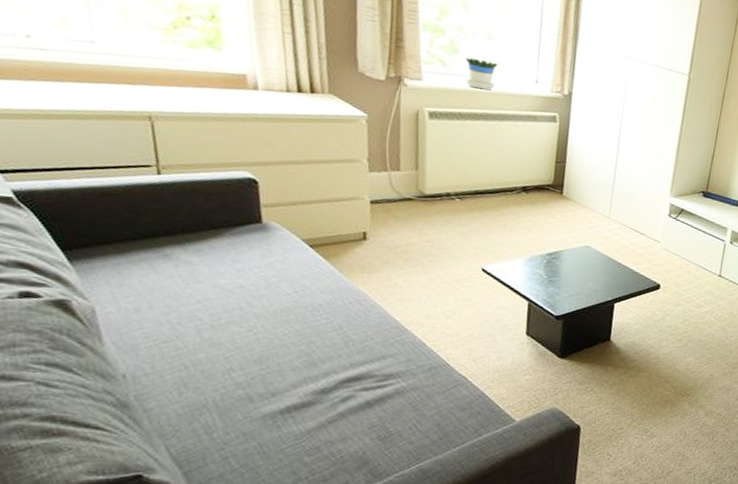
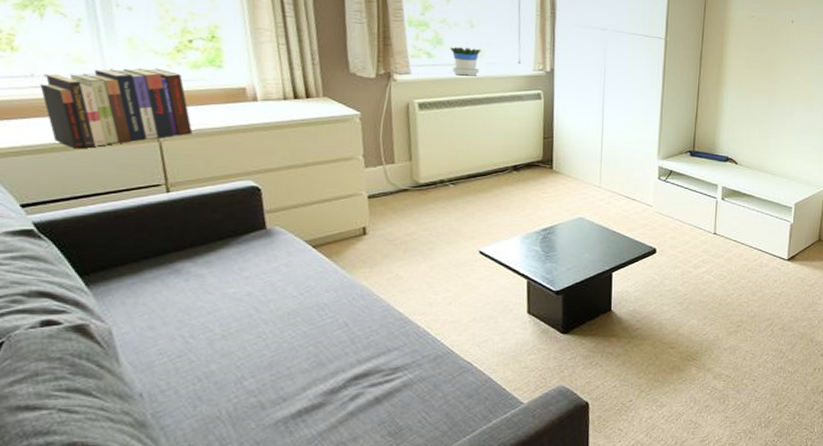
books: none [22,35,187,119] -> present [40,68,193,149]

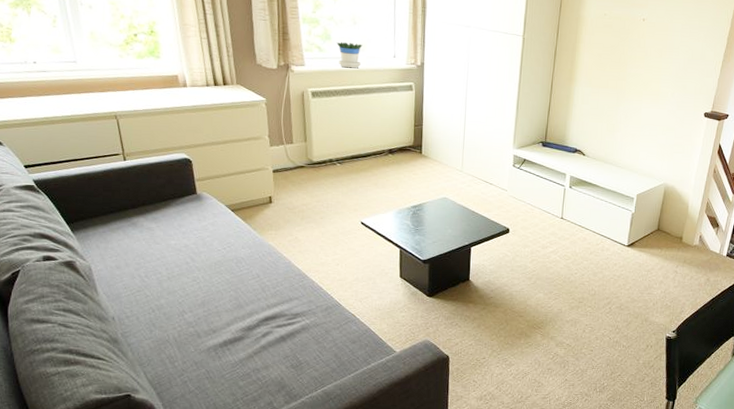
books: present [40,68,193,149] -> none [31,57,140,123]

